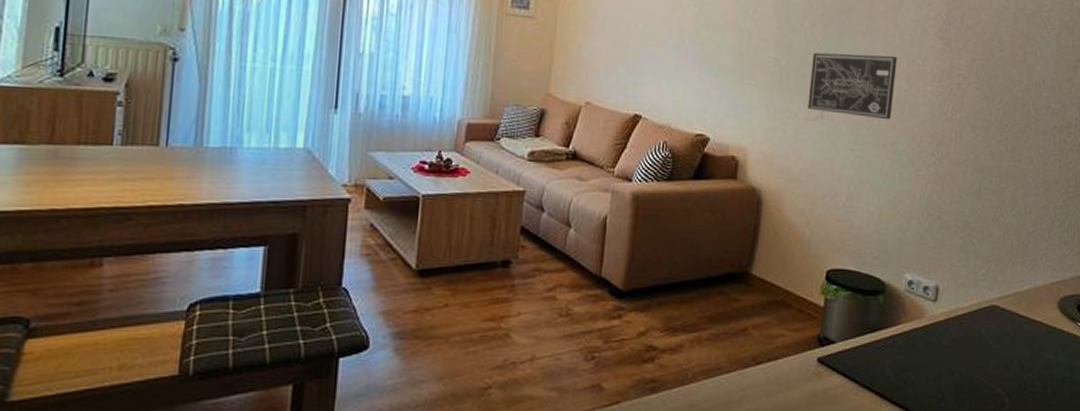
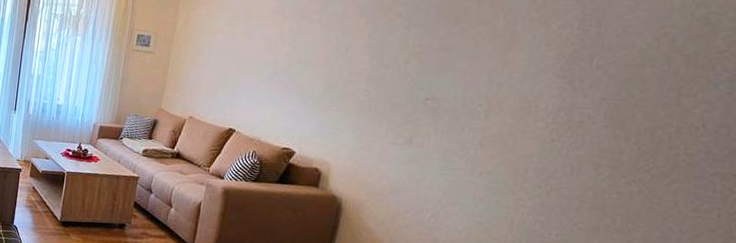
wall art: present [808,52,897,120] -> none [395,86,503,151]

